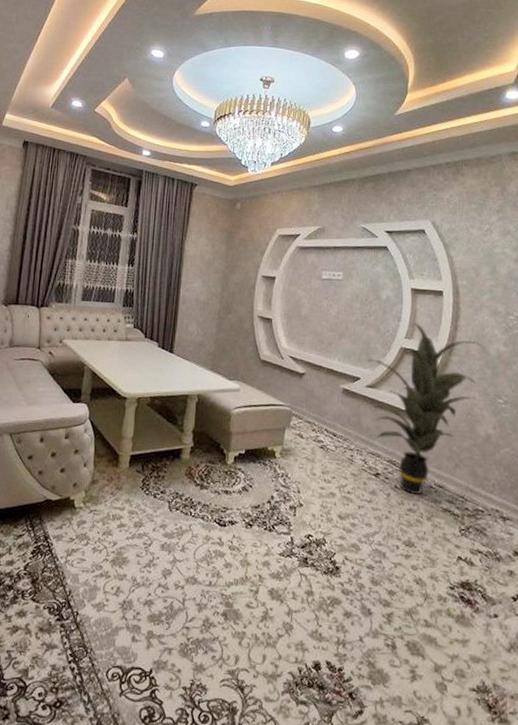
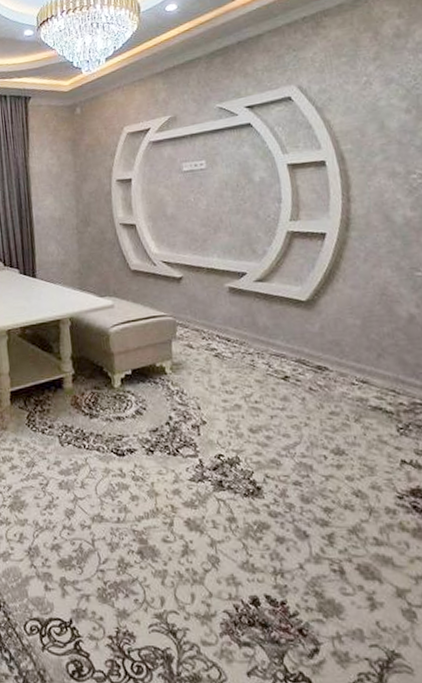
indoor plant: present [366,323,482,495] -> none [249,202,388,396]

